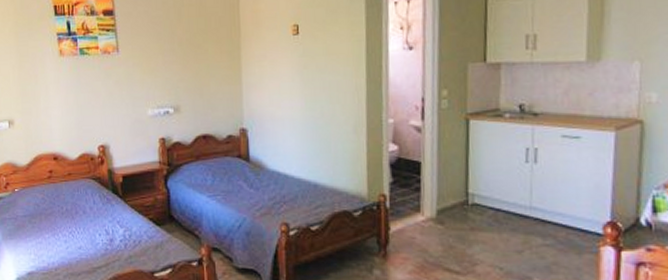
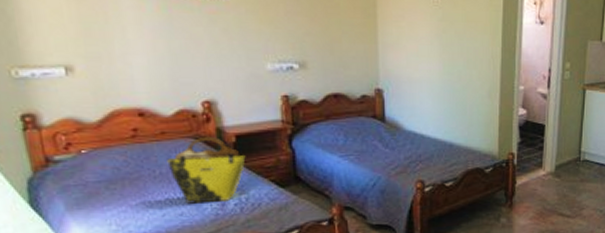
tote bag: none [71,177,130,238] -> present [167,136,246,204]

